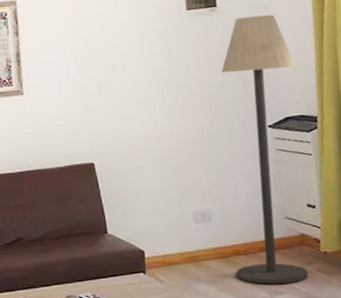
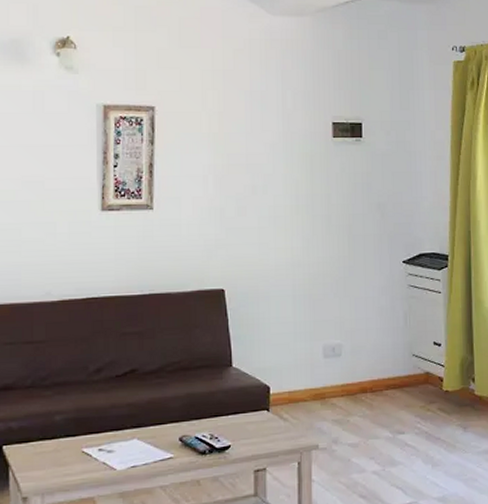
floor lamp: present [221,14,308,284] -> none [361,151,433,423]

